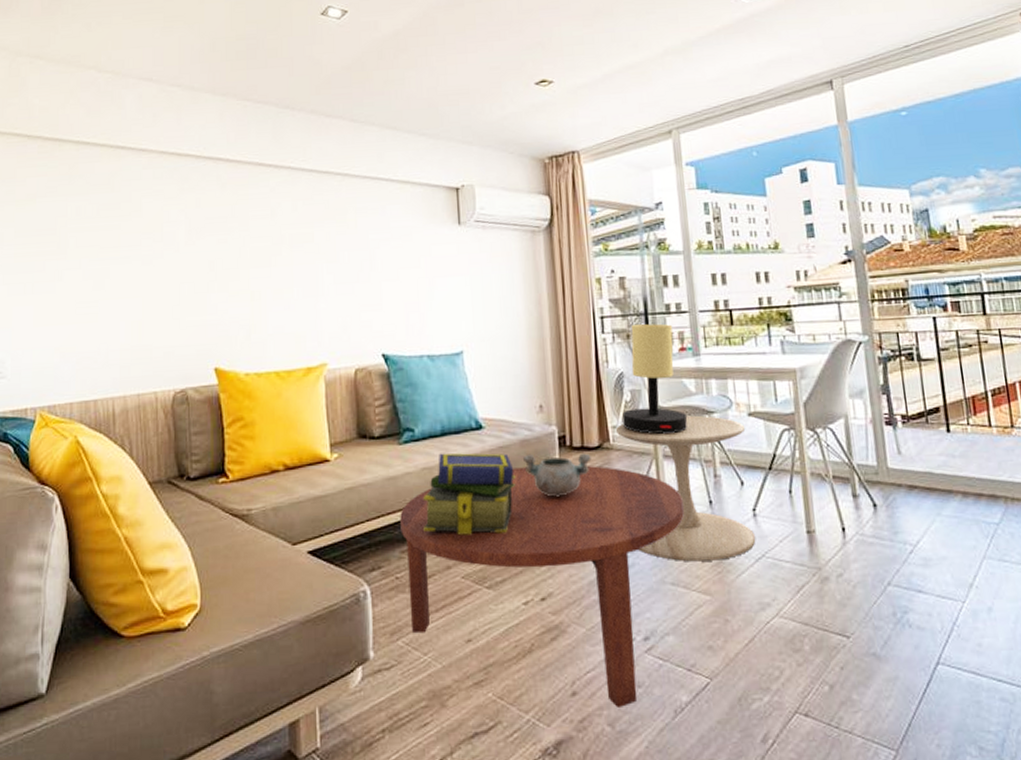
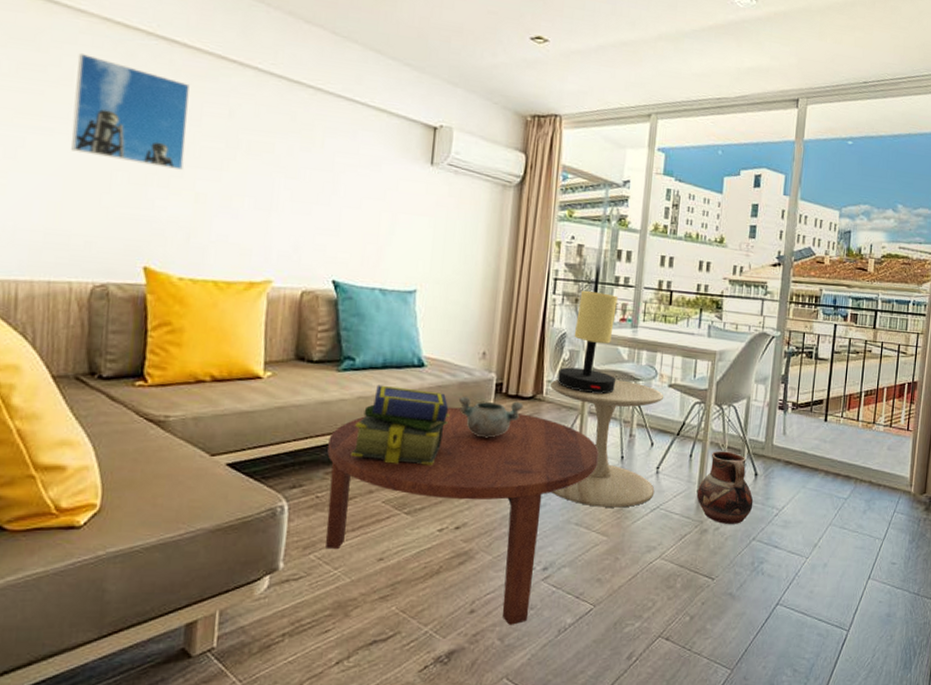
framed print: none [143,186,238,274] -> present [71,54,190,171]
ceramic pot: none [806,481,880,569] -> present [696,451,754,524]

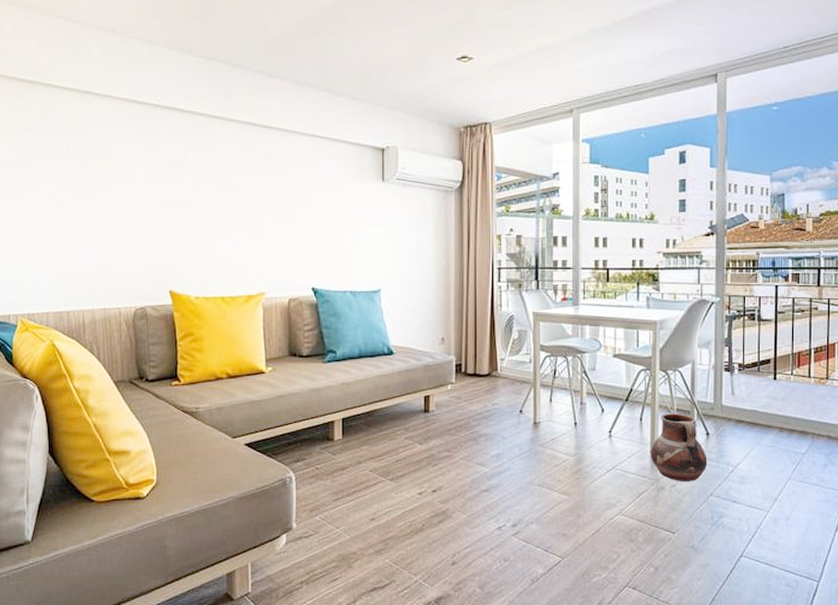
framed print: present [71,54,190,171] -> none [108,129,190,212]
coffee table: present [325,407,600,625] -> none [322,387,554,575]
stack of books: present [351,384,450,466] -> none [340,372,419,438]
decorative bowl: present [459,396,524,438] -> none [426,377,481,412]
side table: present [549,379,664,508] -> none [503,354,610,469]
table lamp: present [558,291,618,394] -> none [510,277,564,367]

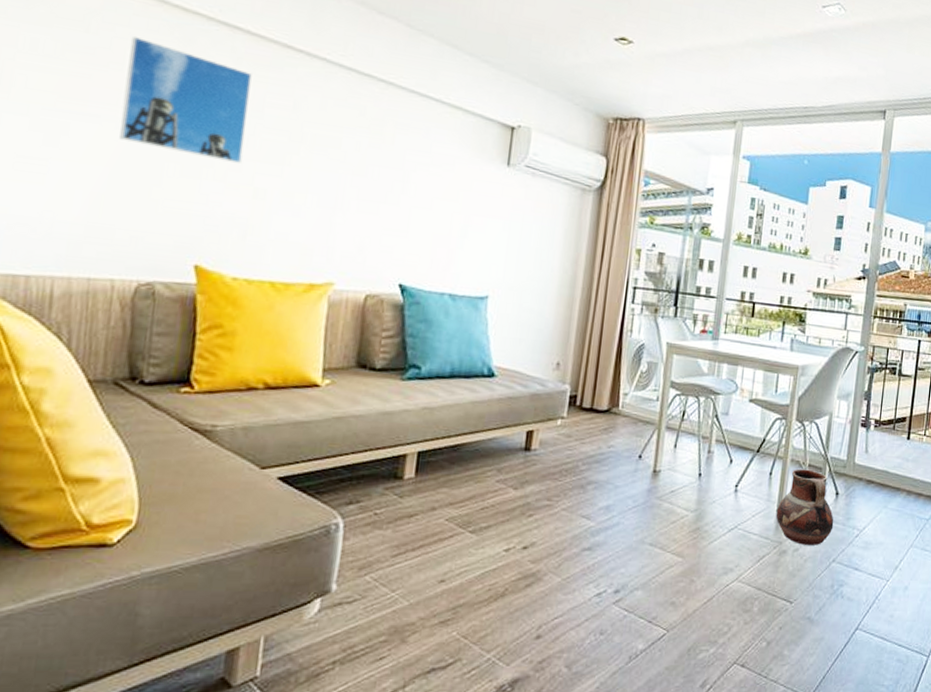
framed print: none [108,129,190,212] -> present [119,37,252,164]

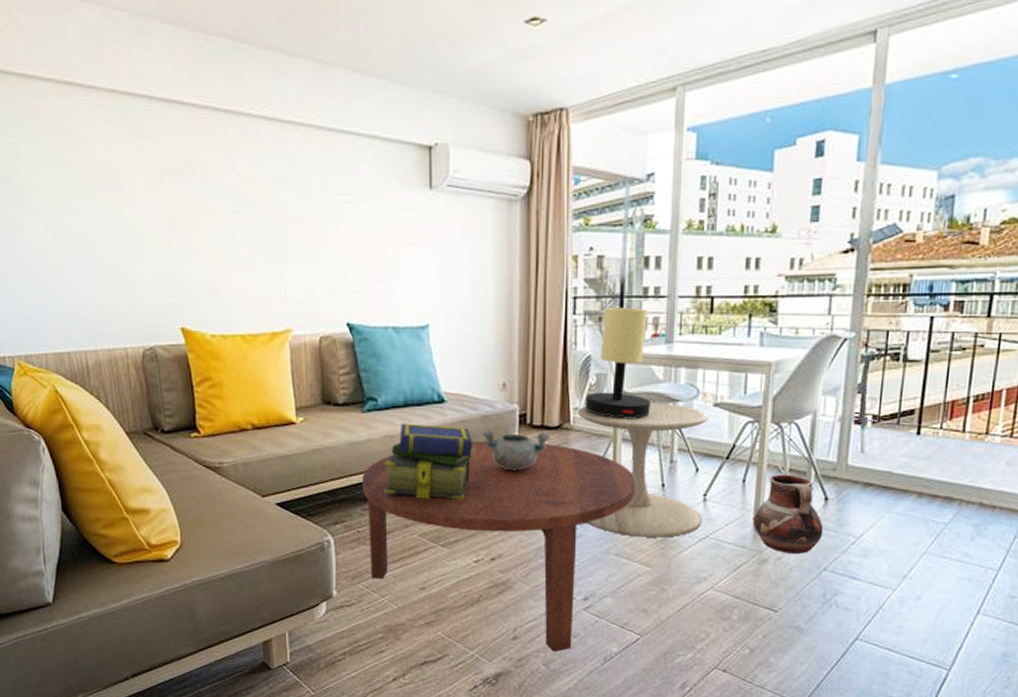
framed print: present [119,37,252,164] -> none [95,130,199,232]
coffee table: none [383,419,677,651] -> present [362,441,637,652]
stack of books: none [413,395,520,481] -> present [384,423,475,500]
decorative bowl: none [531,408,598,453] -> present [483,429,550,470]
side table: none [625,392,745,527] -> present [577,402,709,538]
table lamp: none [634,301,699,408] -> present [585,307,652,418]

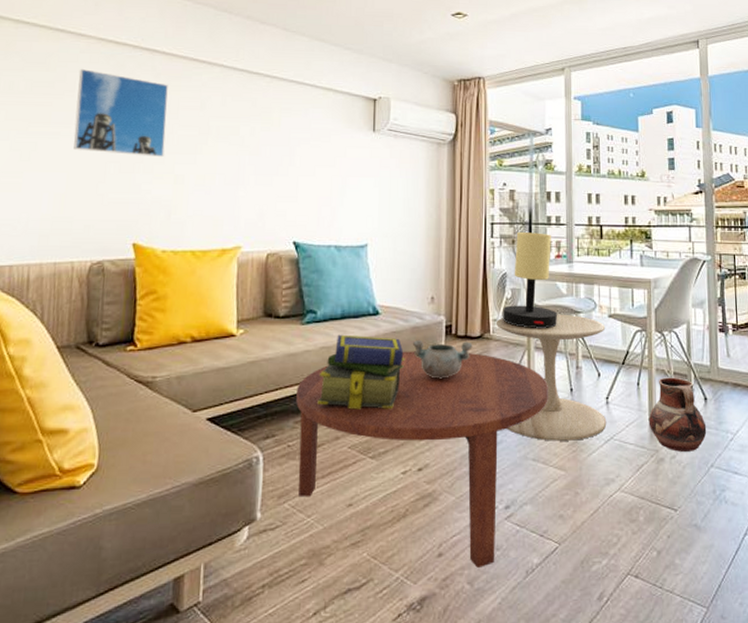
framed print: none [95,130,199,232] -> present [74,69,168,158]

